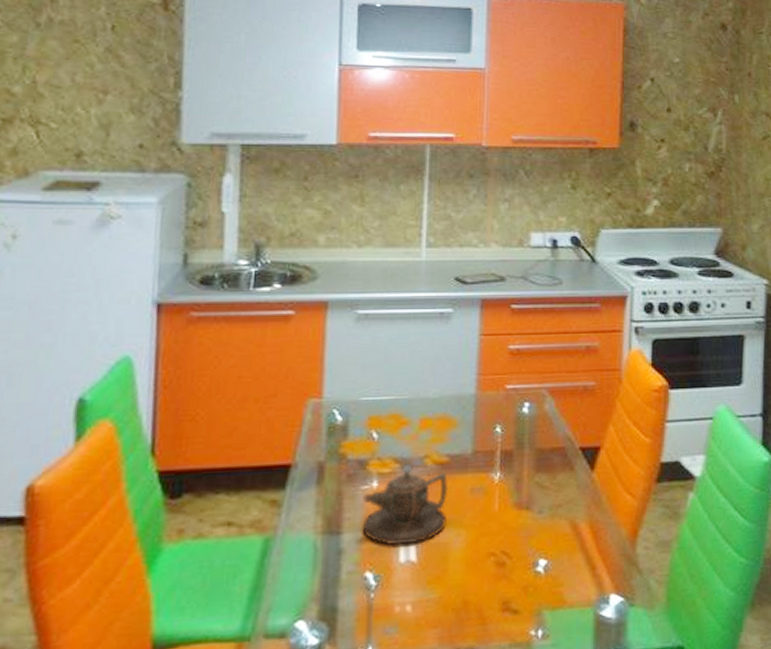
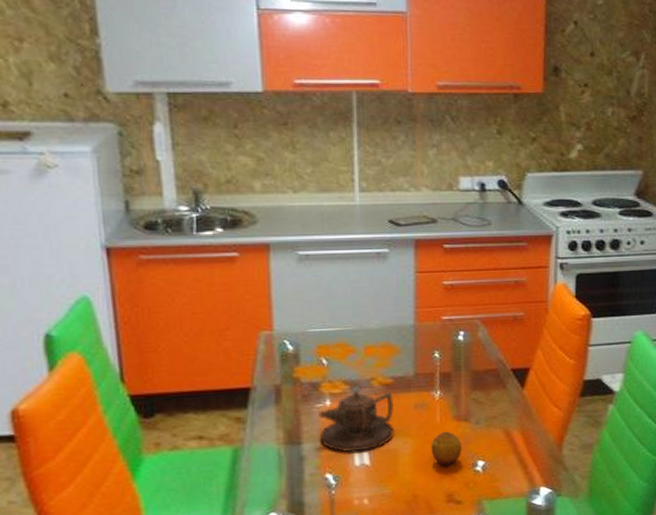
fruit: none [486,521,522,566] -> present [431,431,462,467]

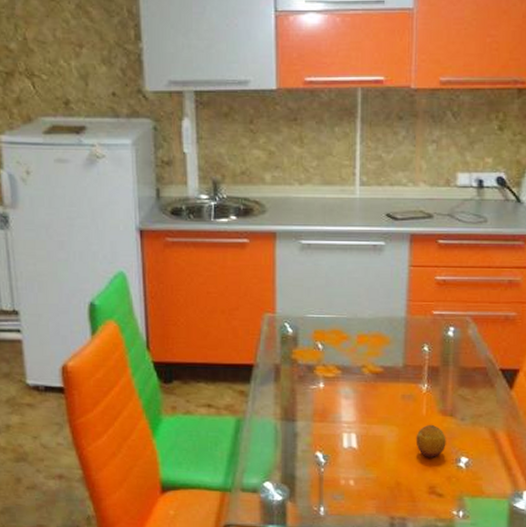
teapot: present [318,384,395,452] -> none [312,370,383,435]

